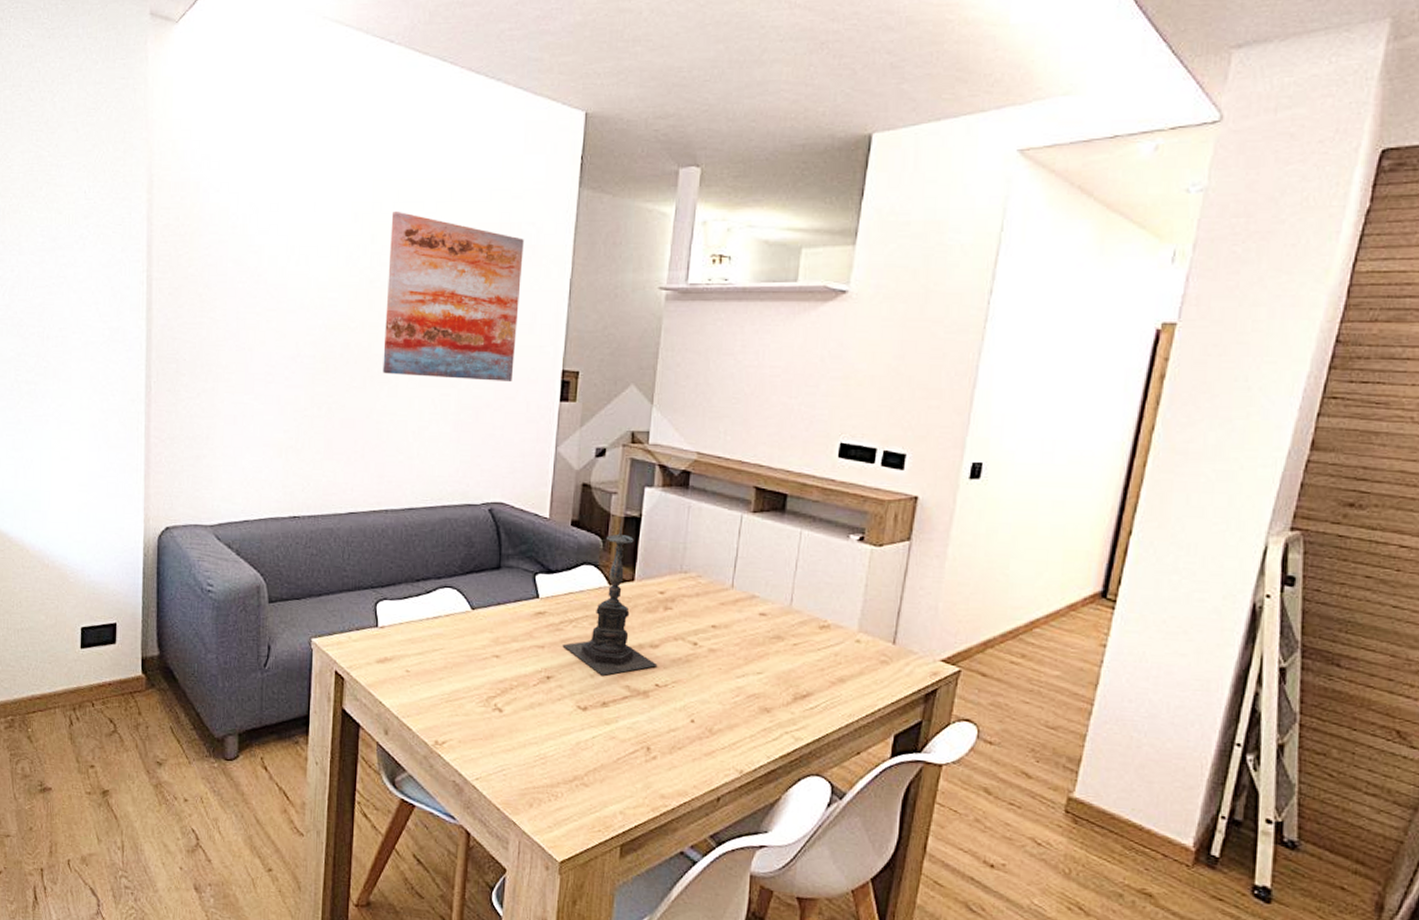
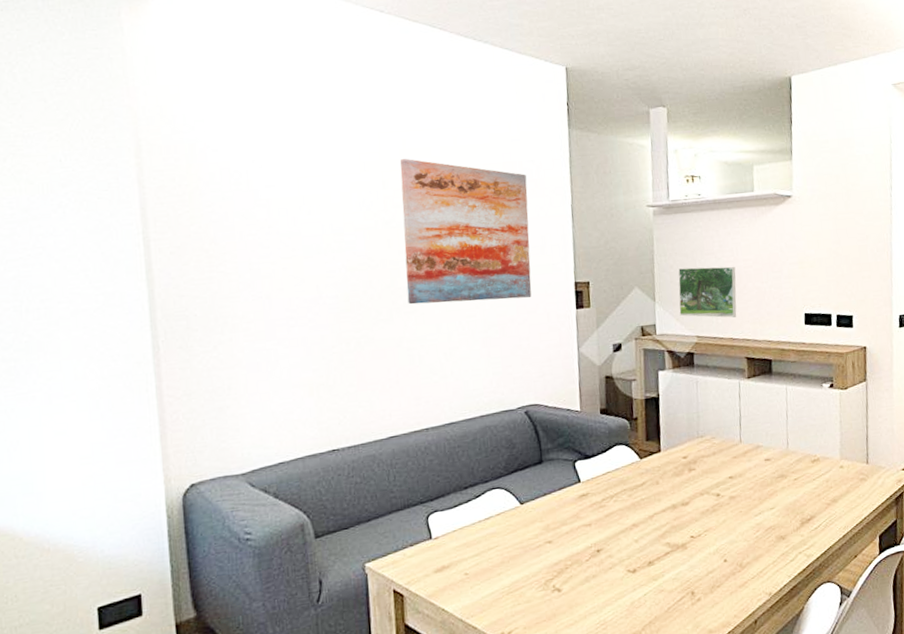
candle holder: present [562,517,658,676] -> none [607,399,690,539]
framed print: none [680,368,759,436] -> present [678,266,737,318]

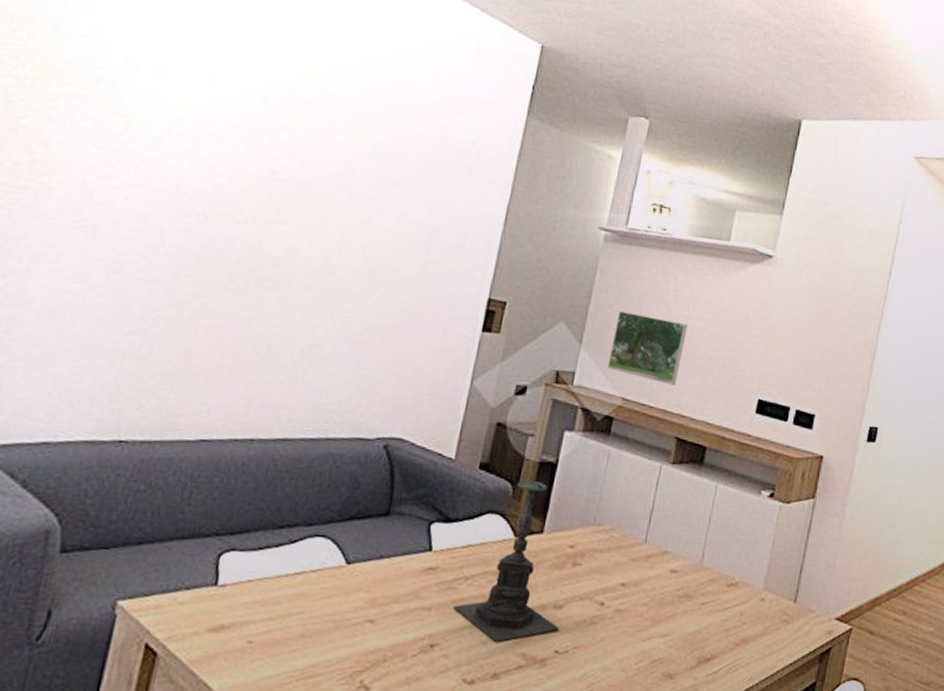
wall art: present [400,158,532,305] -> none [272,101,462,304]
candle holder: none [607,399,690,539] -> present [453,461,560,642]

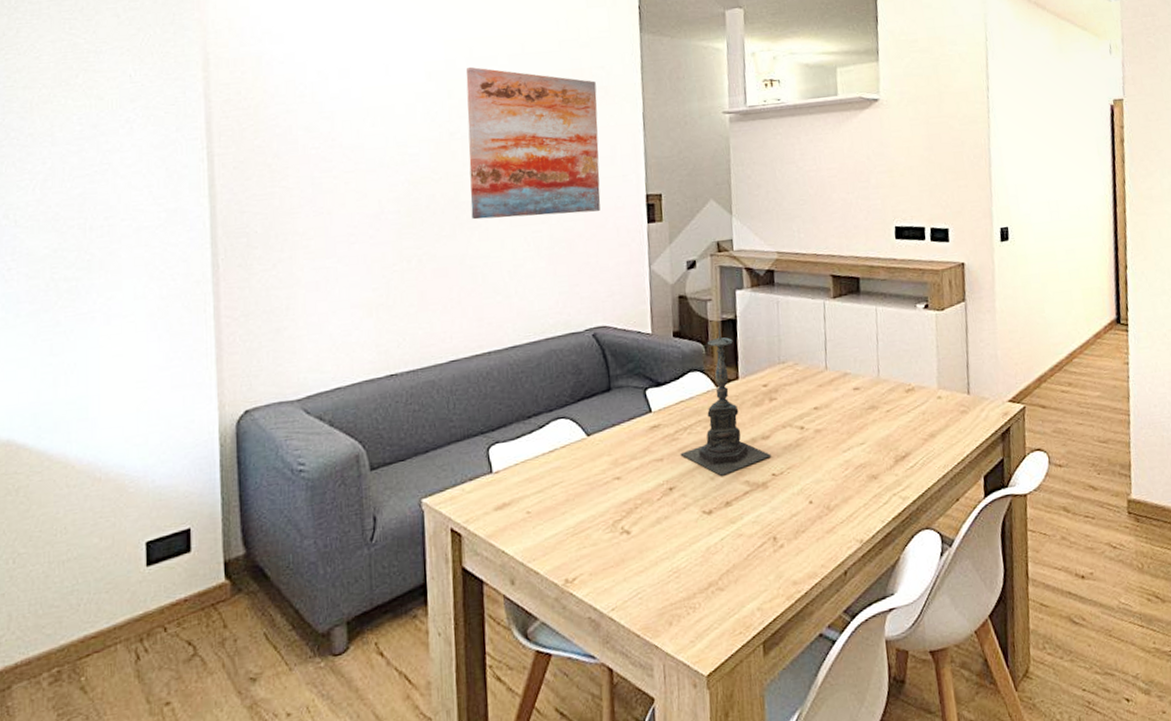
wall art: none [272,101,462,304] -> present [466,66,601,220]
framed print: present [607,311,688,385] -> none [757,176,821,232]

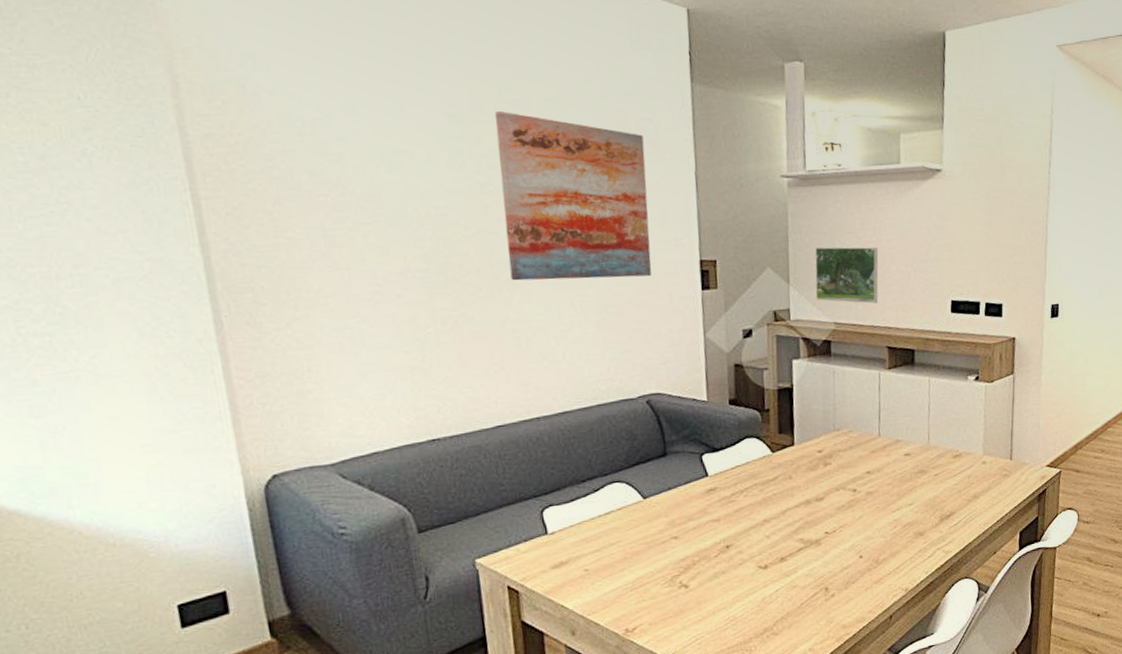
candle holder: present [680,321,772,476] -> none [737,389,825,534]
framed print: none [757,176,821,232] -> present [815,247,879,304]

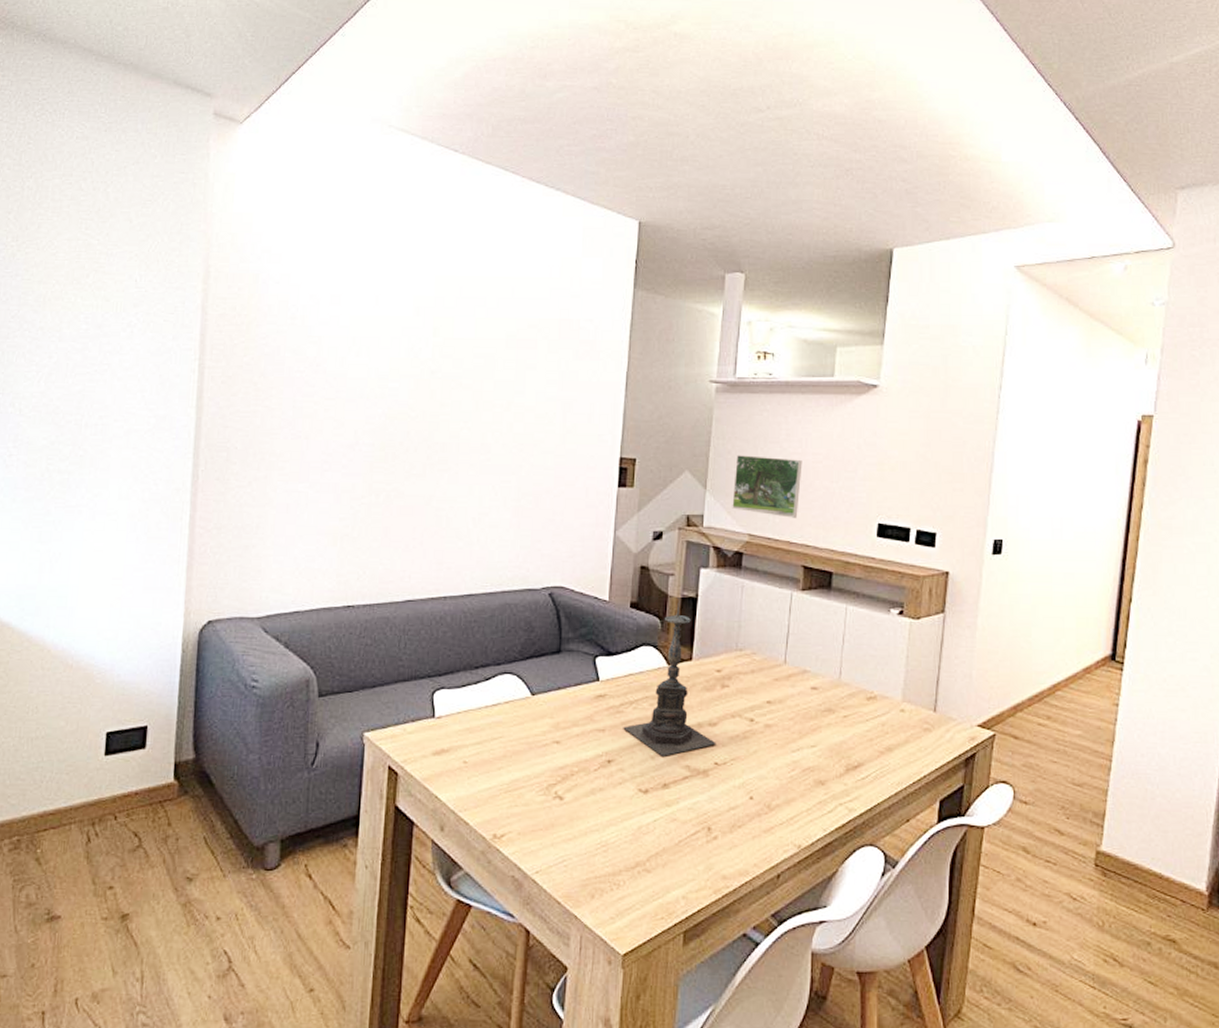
wall art: present [495,110,652,281] -> none [443,306,582,468]
candle holder: none [737,389,825,534] -> present [623,597,716,756]

